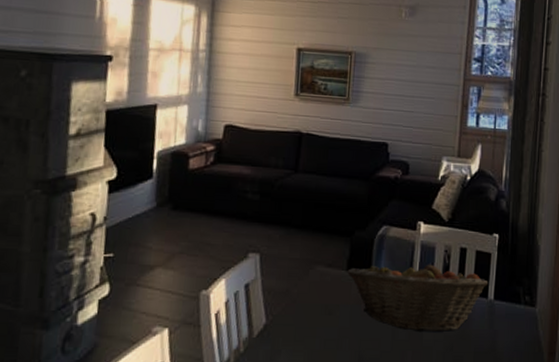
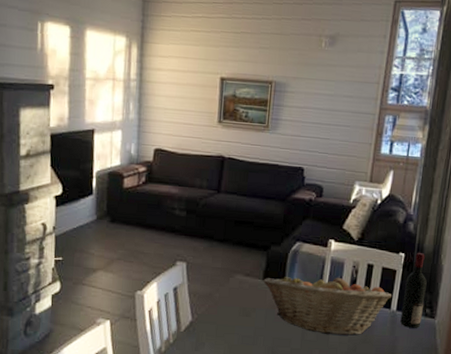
wine bottle: none [499,232,524,320] -> present [400,252,427,329]

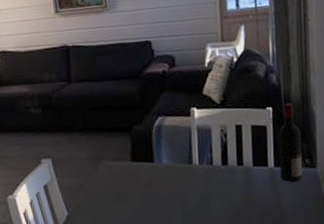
fruit basket: present [263,272,392,336] -> none [132,142,266,205]

